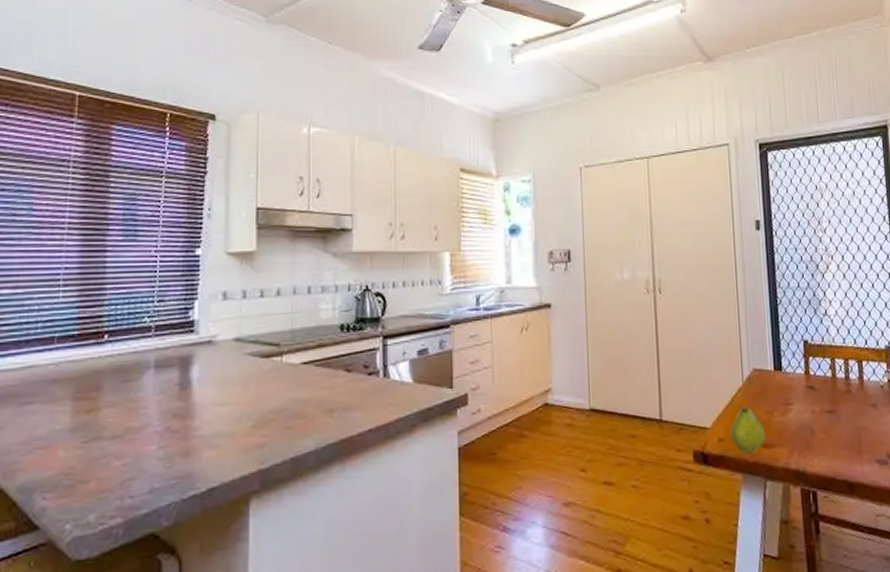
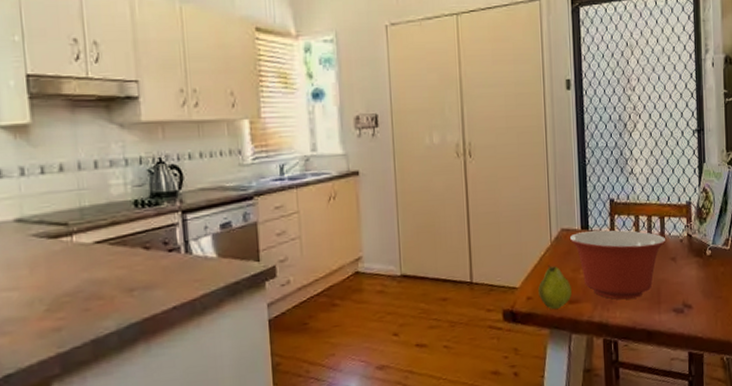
mixing bowl: none [762,372,866,447] -> present [569,230,666,300]

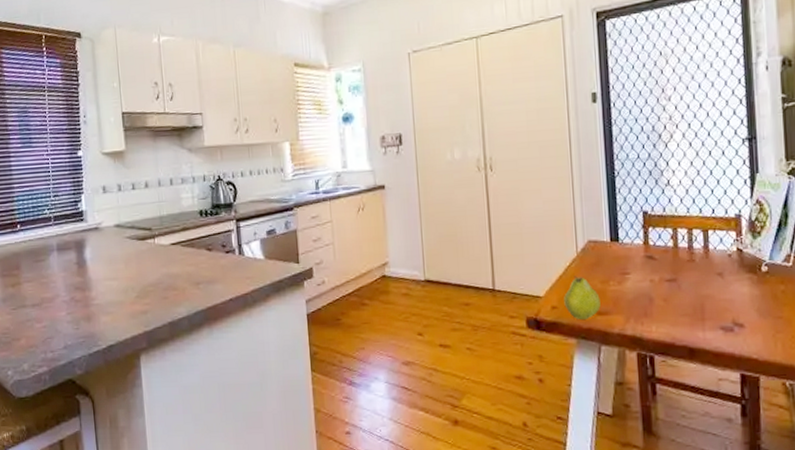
mixing bowl: present [569,230,666,300] -> none [597,242,711,314]

